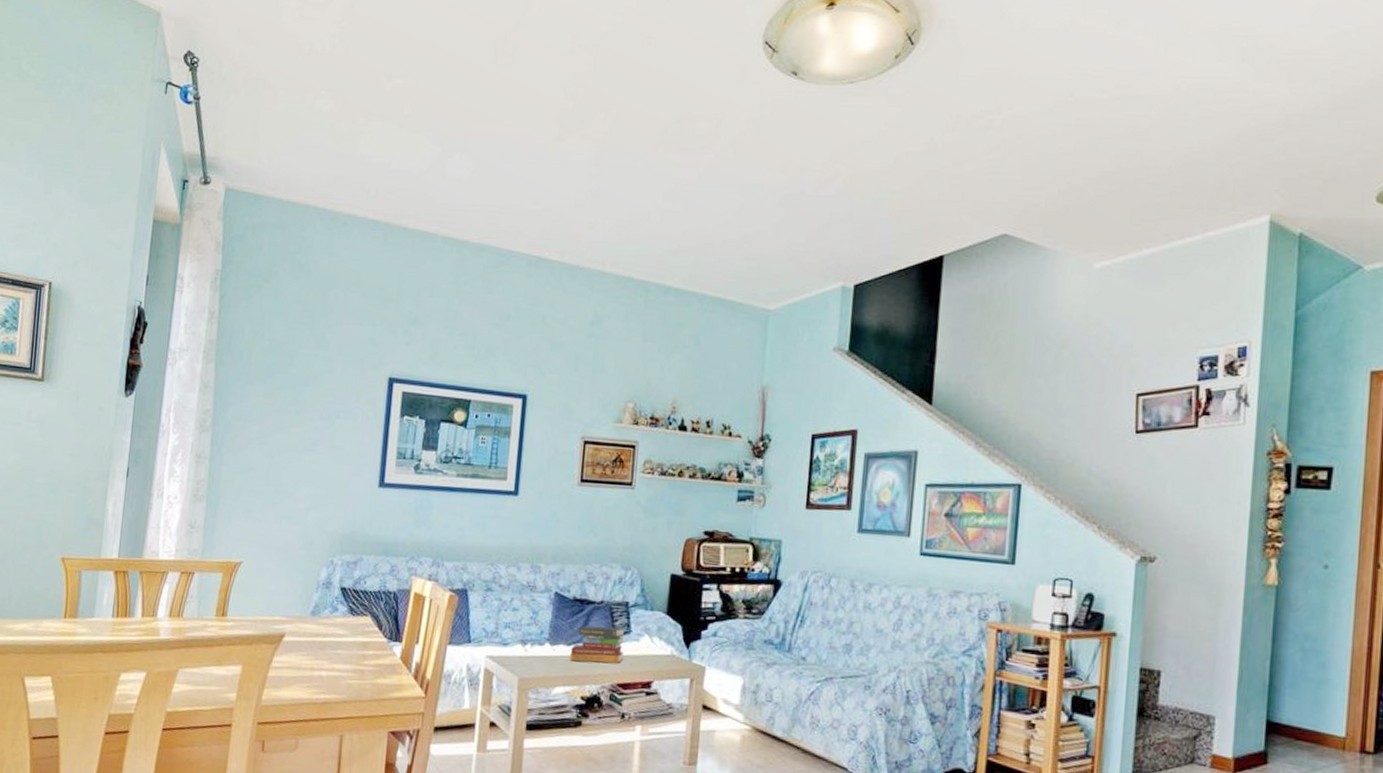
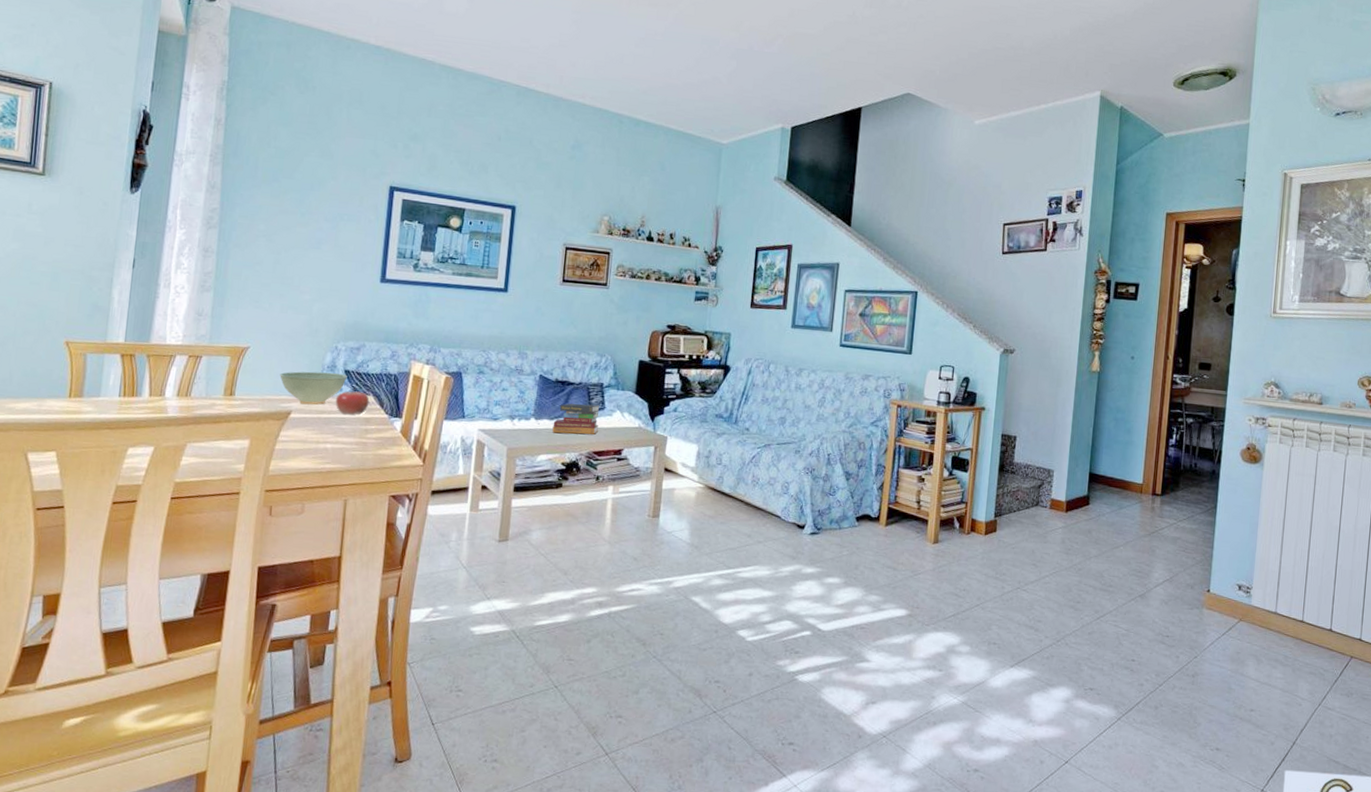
bowl: none [273,589,344,627] -> present [280,371,348,405]
fruit: none [330,607,367,640] -> present [335,387,370,416]

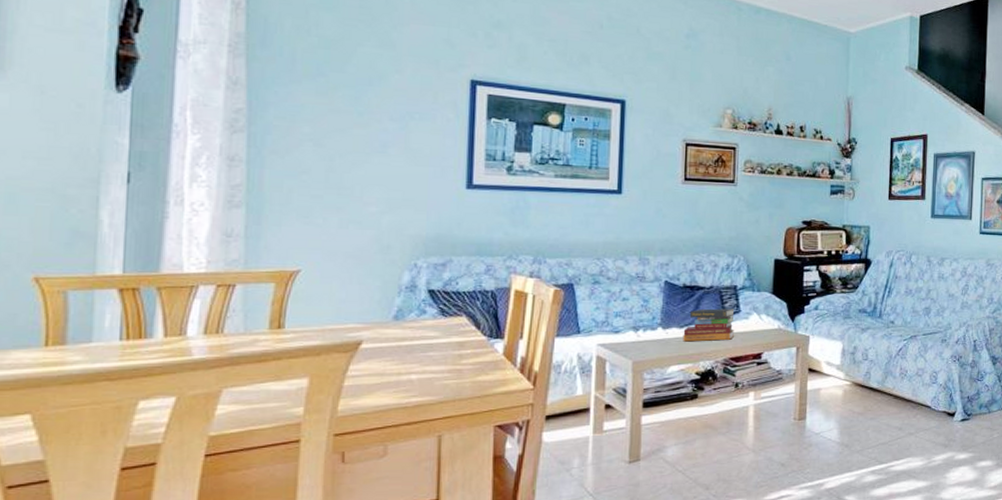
bowl: present [280,371,348,405] -> none [343,294,432,332]
fruit: present [335,387,370,416] -> none [418,309,462,341]

